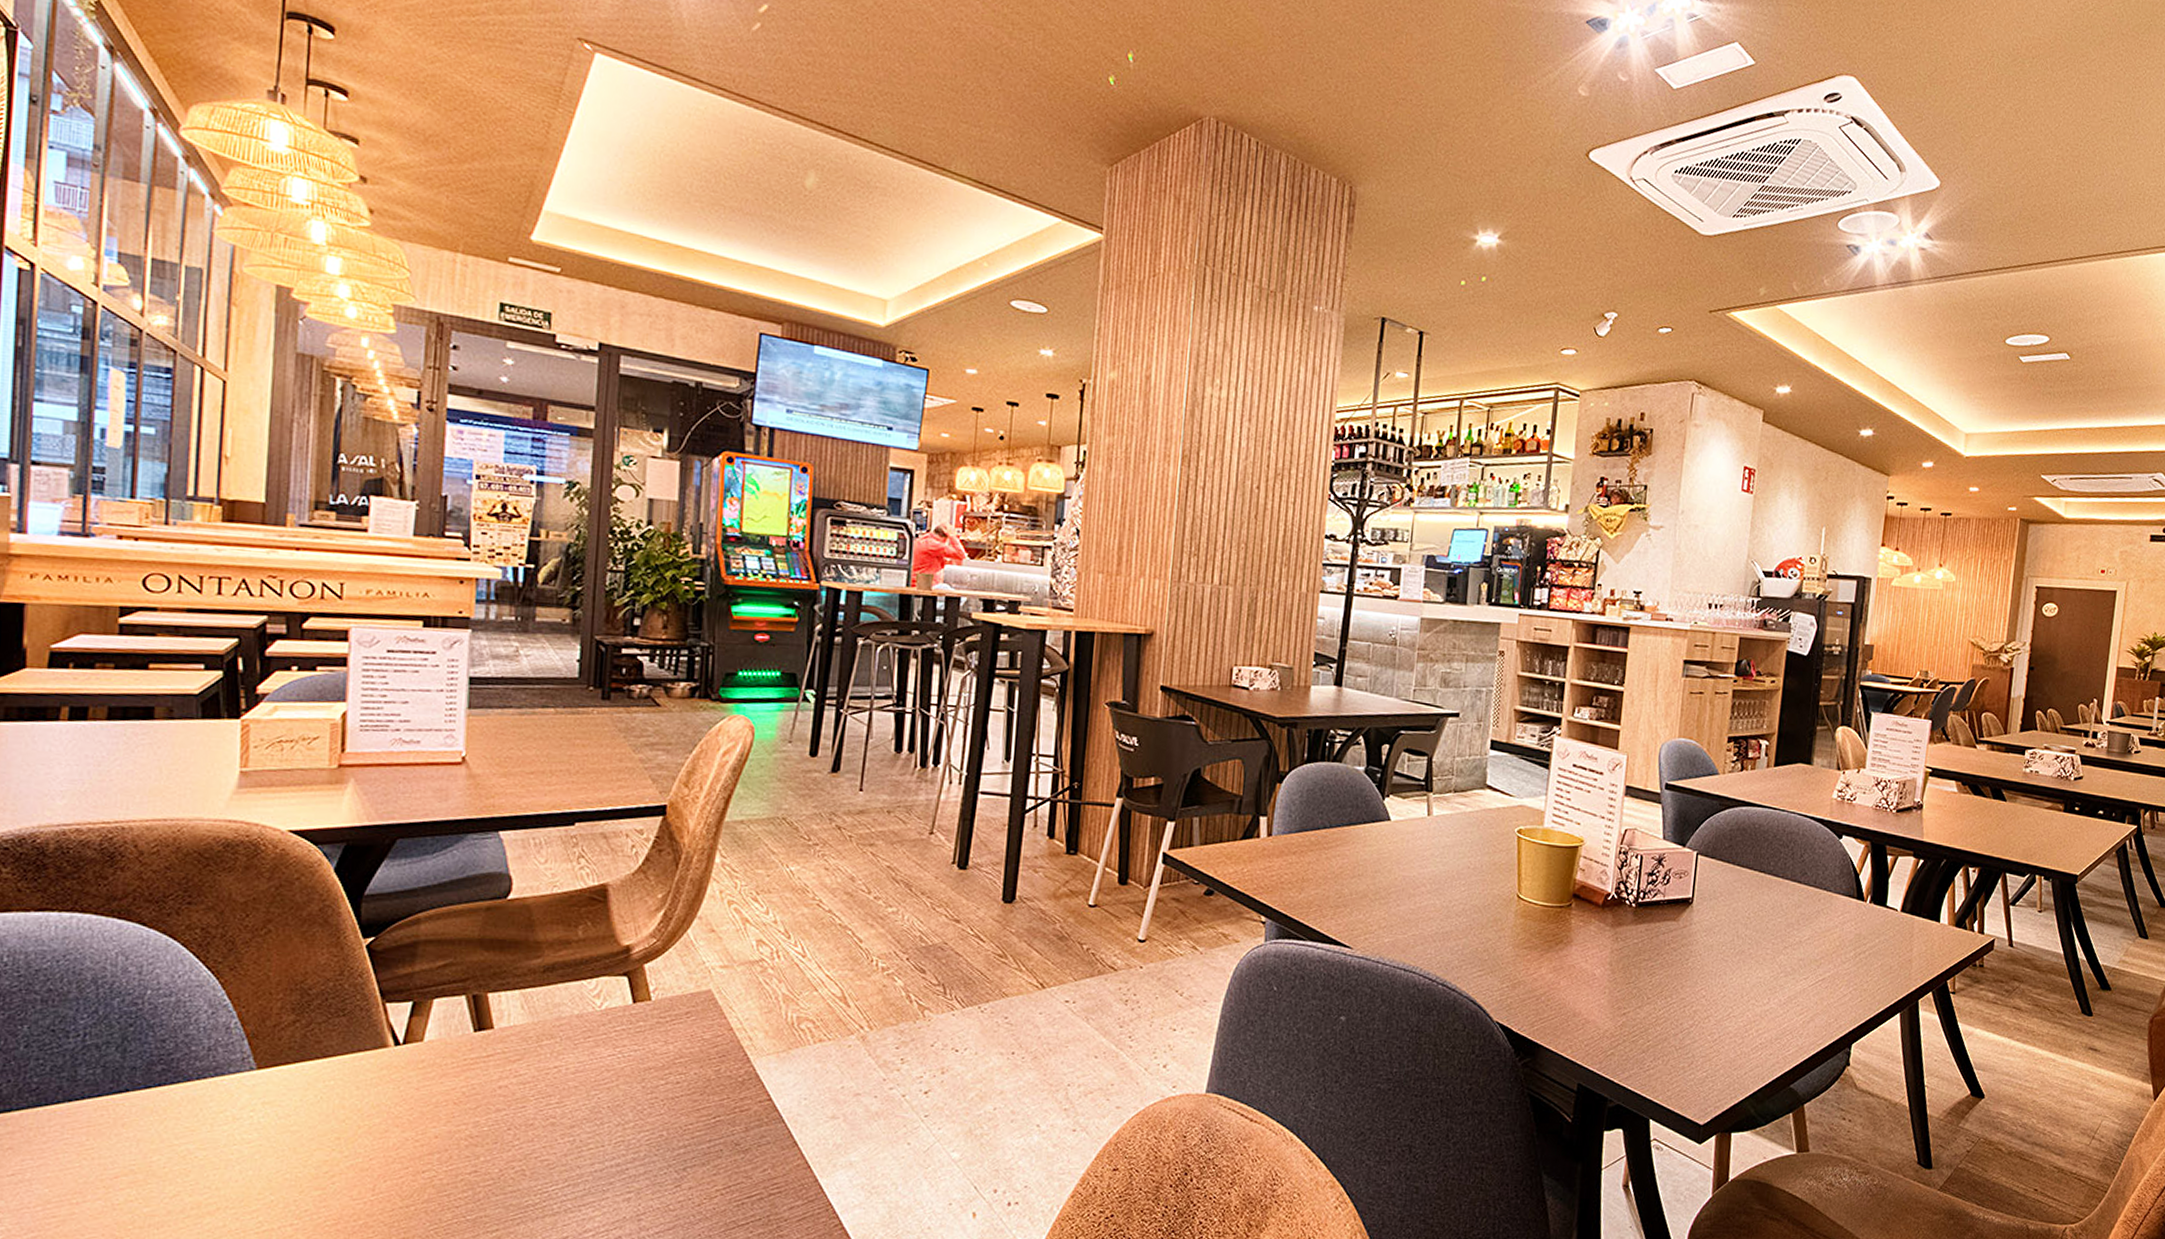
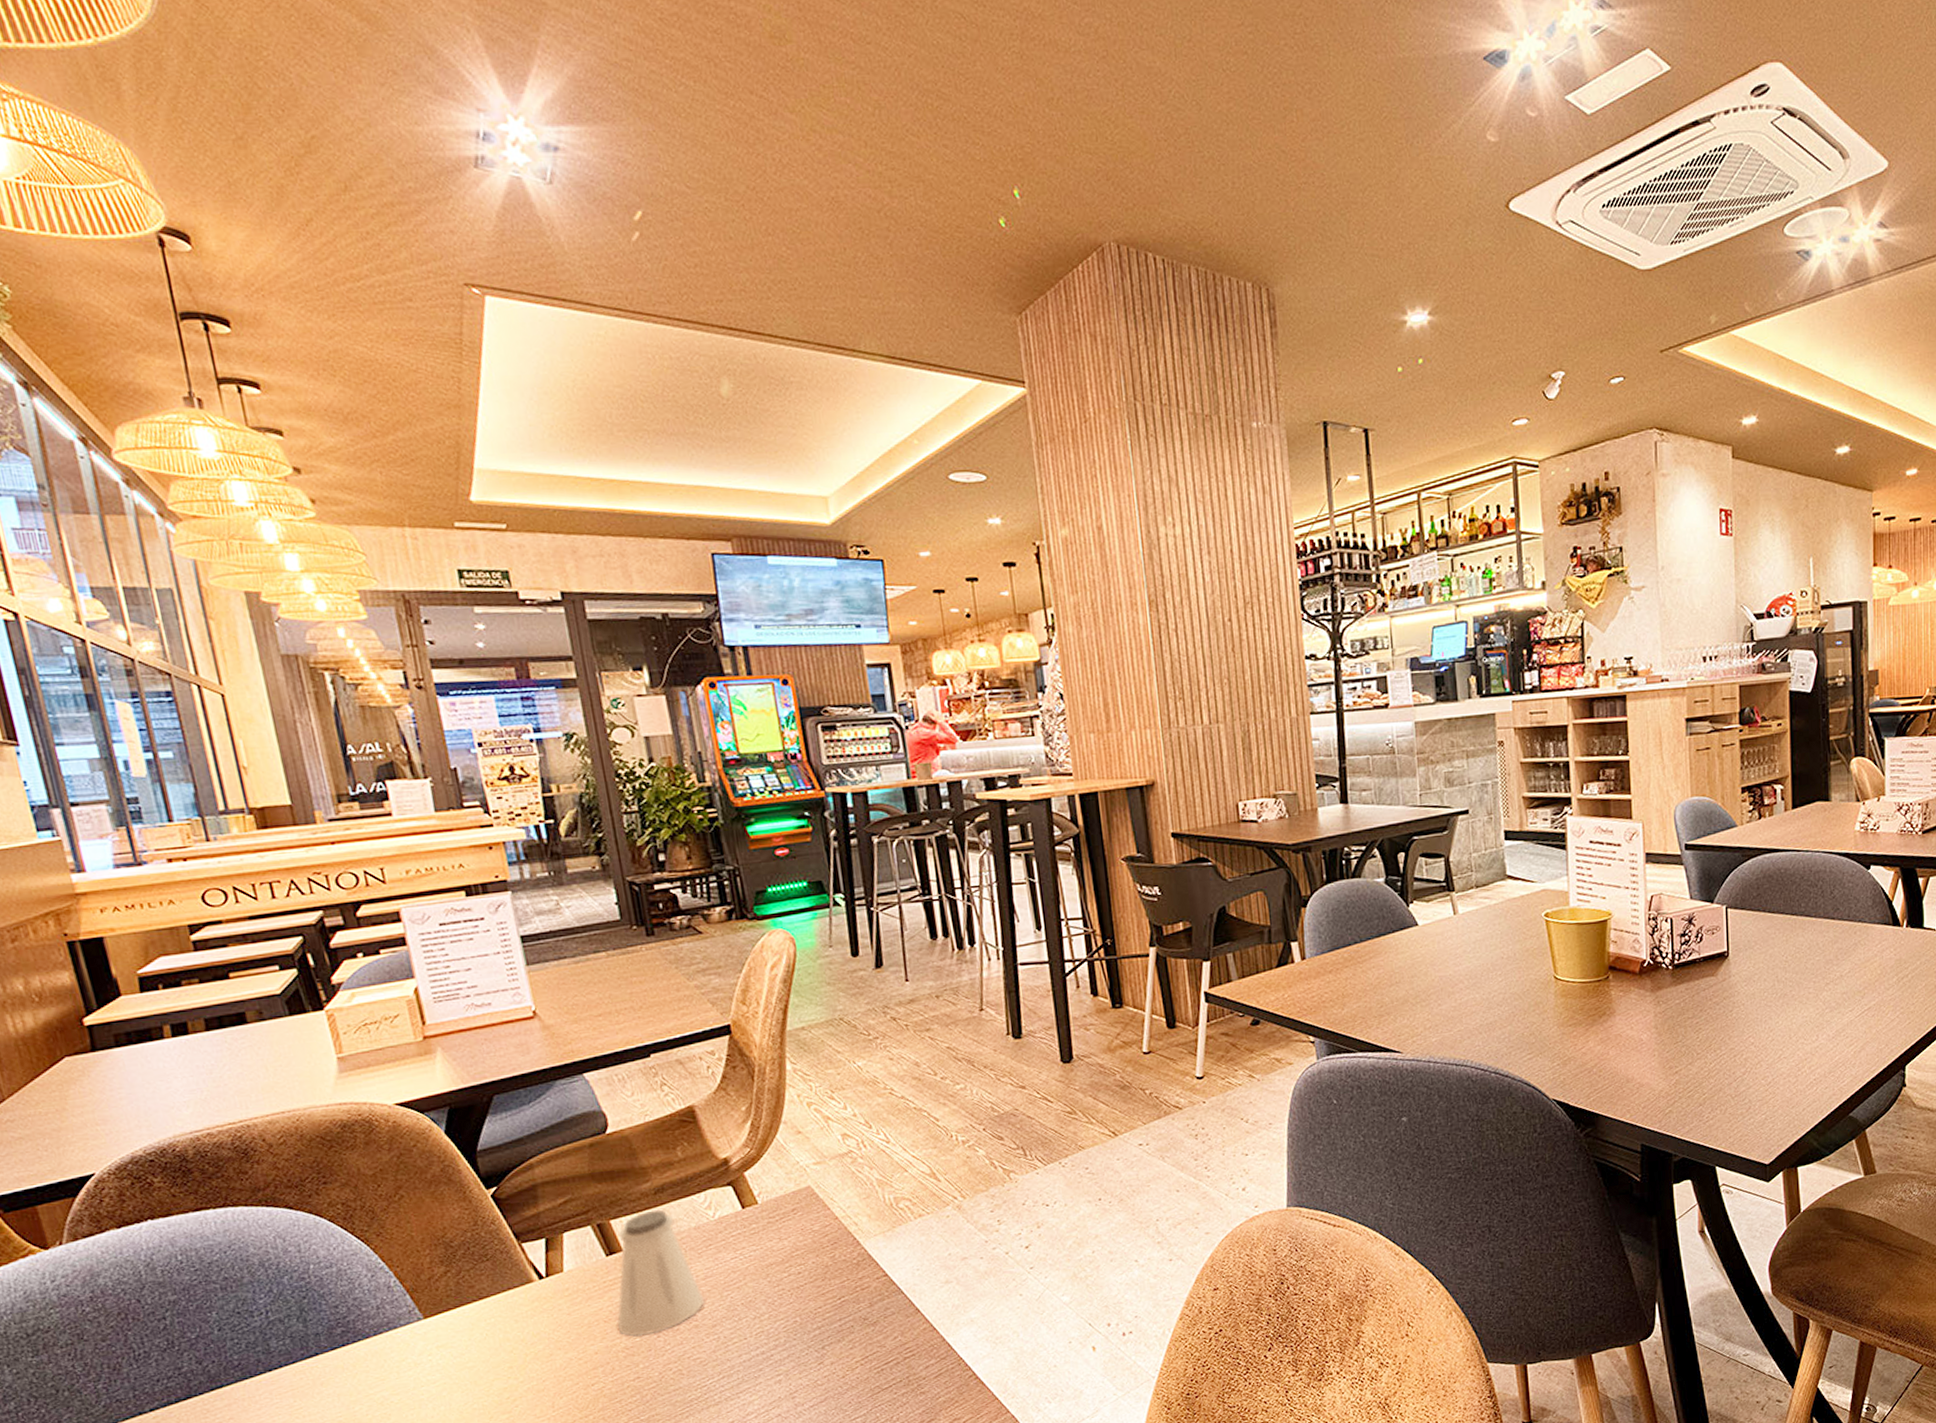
saltshaker: none [466,989,569,1125] -> present [617,1209,705,1337]

